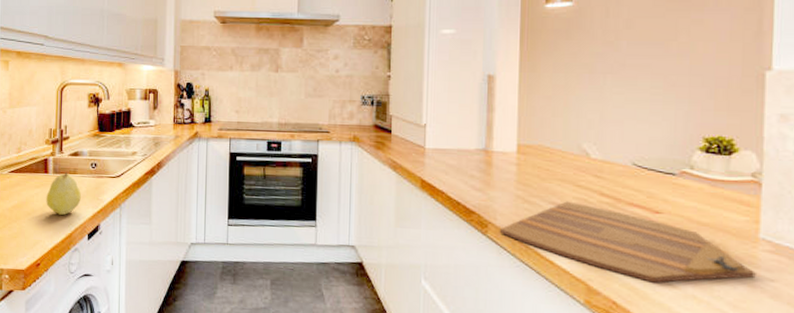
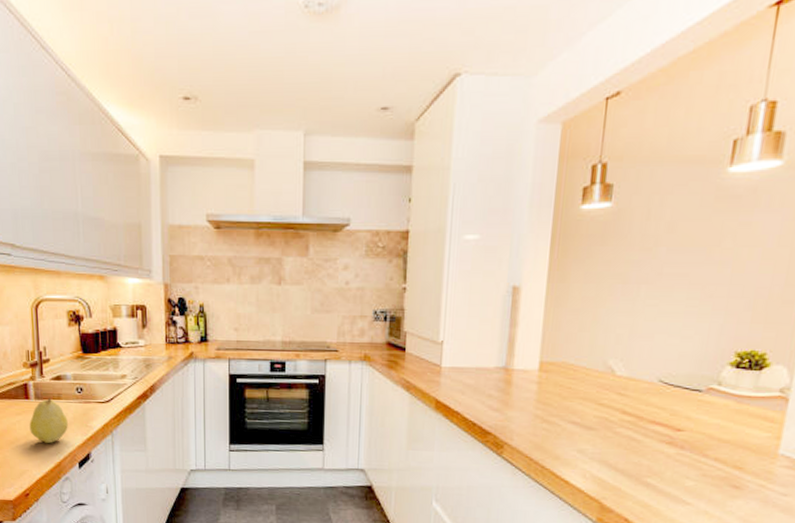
cutting board: present [499,201,756,283] -> none [515,420,770,500]

